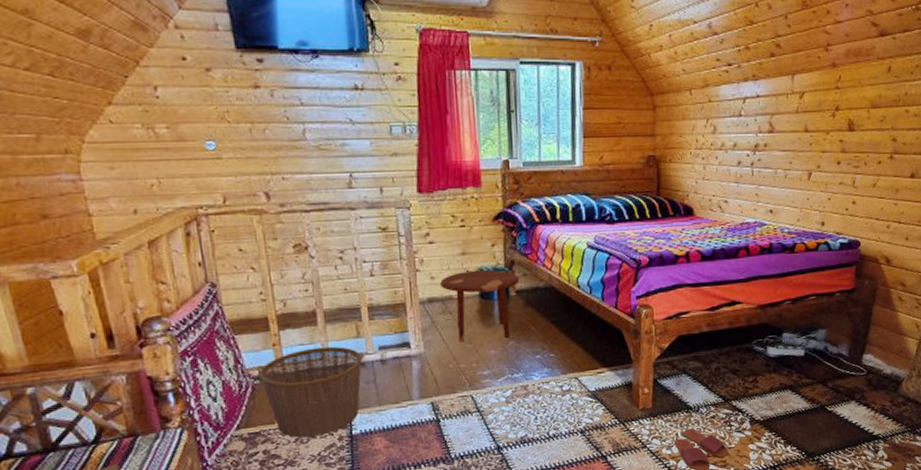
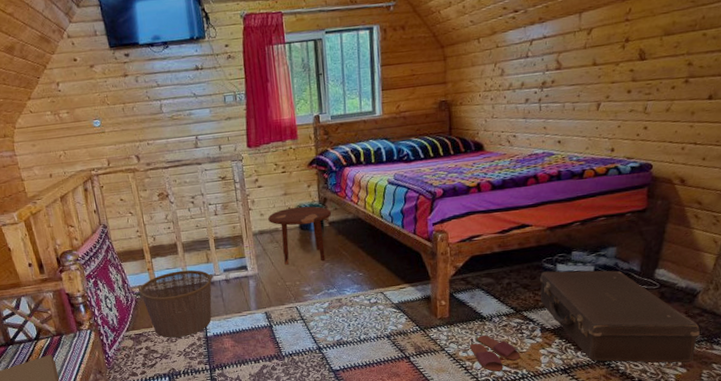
suitcase: none [750,354,904,457] -> present [540,270,700,363]

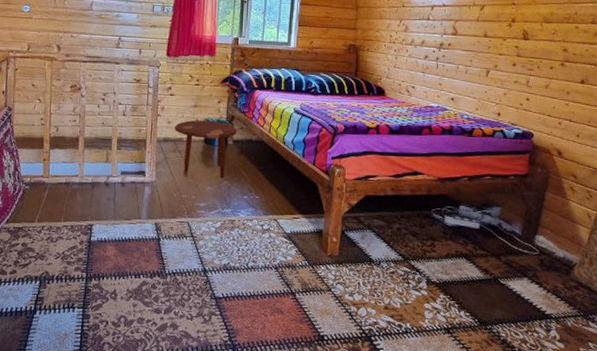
basket: present [137,269,213,338] -> none [28,166,109,238]
slippers: present [470,335,521,372] -> none [357,280,405,322]
suitcase: present [540,270,700,363] -> none [428,222,576,338]

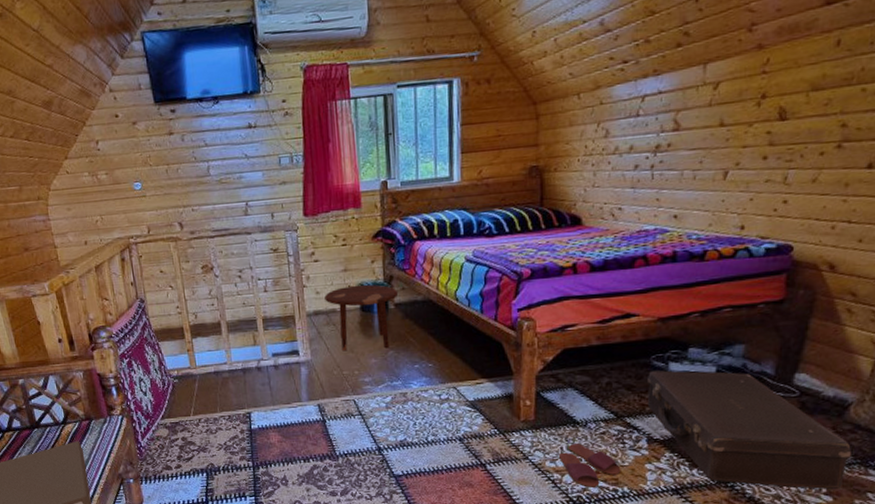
slippers: none [357,280,405,322] -> present [559,444,621,488]
suitcase: none [428,222,576,338] -> present [648,370,851,490]

